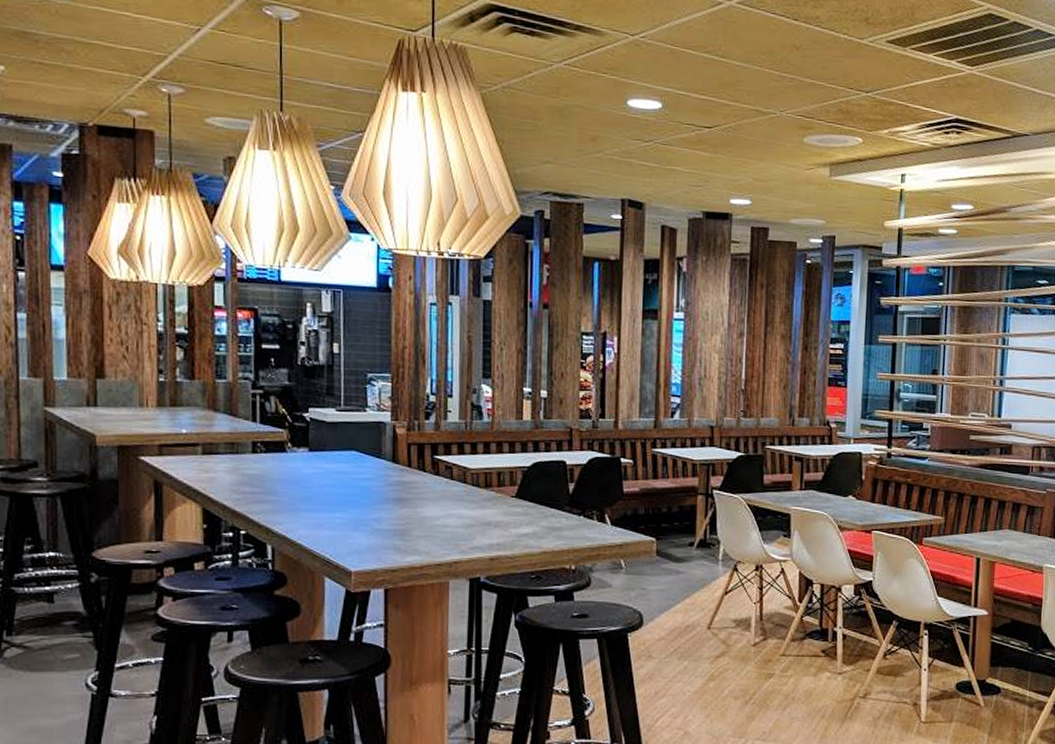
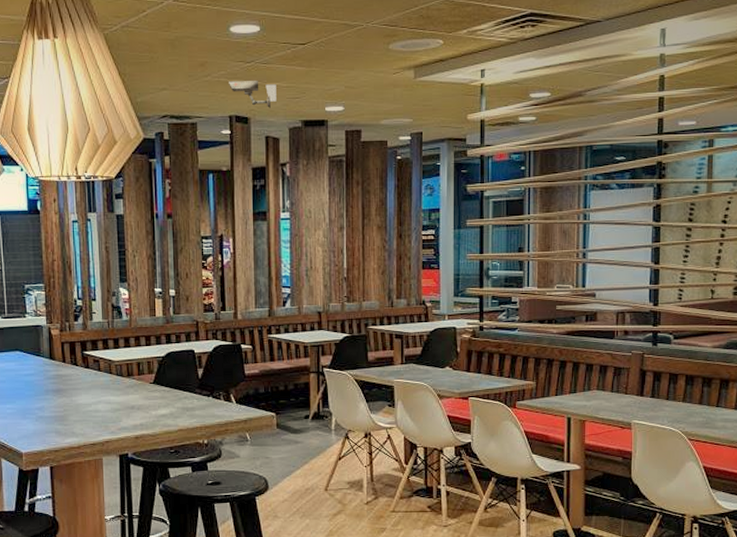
security camera: none [623,160,677,194] -> present [229,81,277,108]

